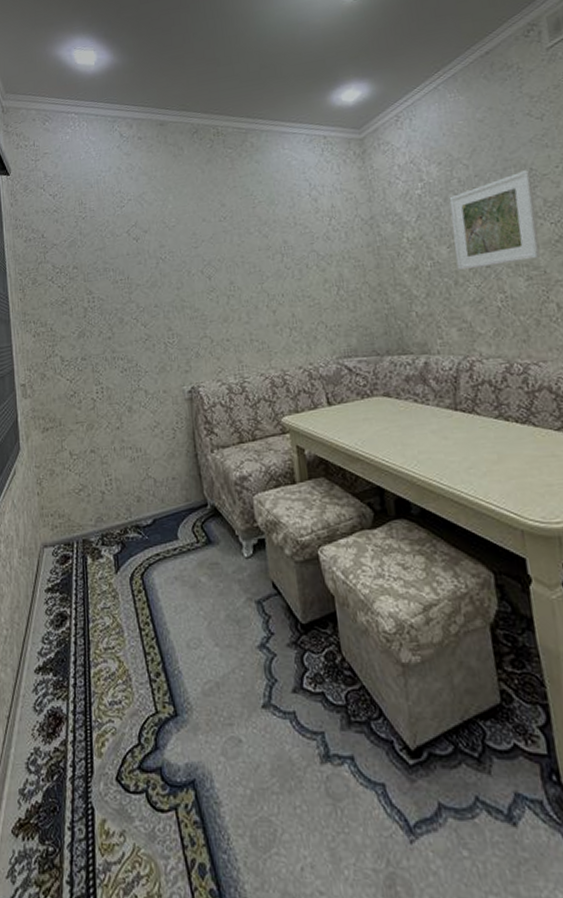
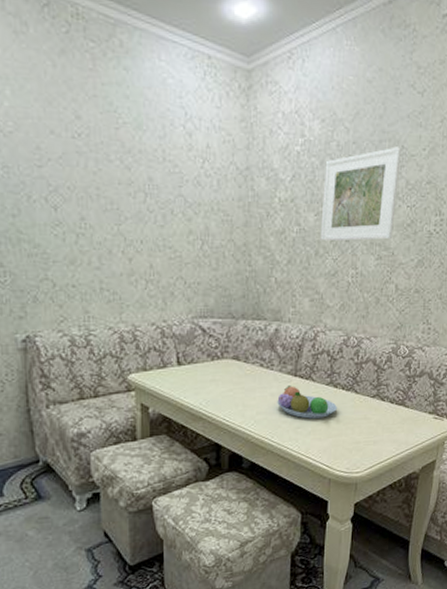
fruit bowl: none [439,421,514,458] -> present [277,386,337,419]

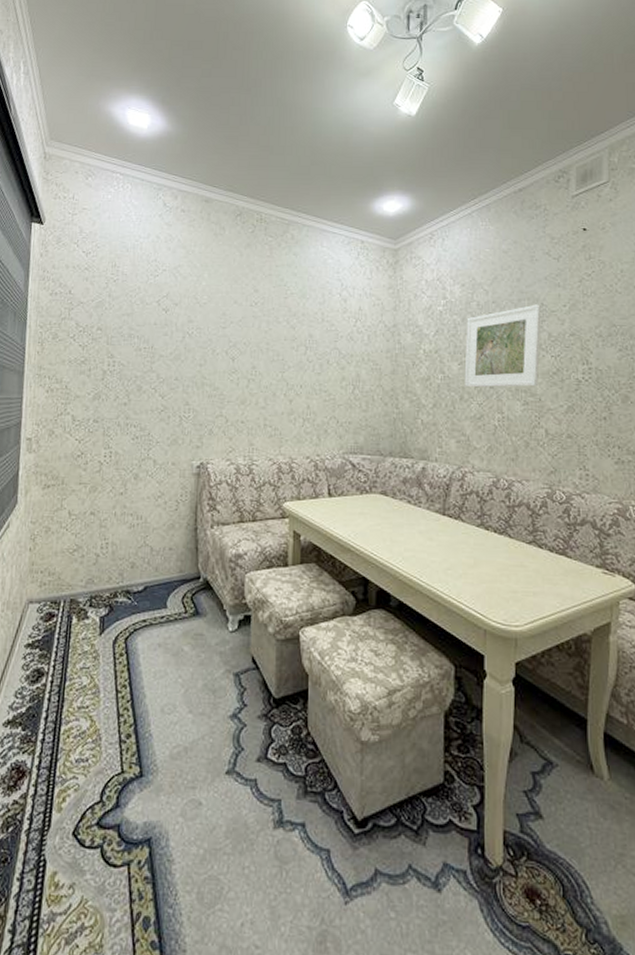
fruit bowl: present [277,386,337,419] -> none [425,524,489,561]

